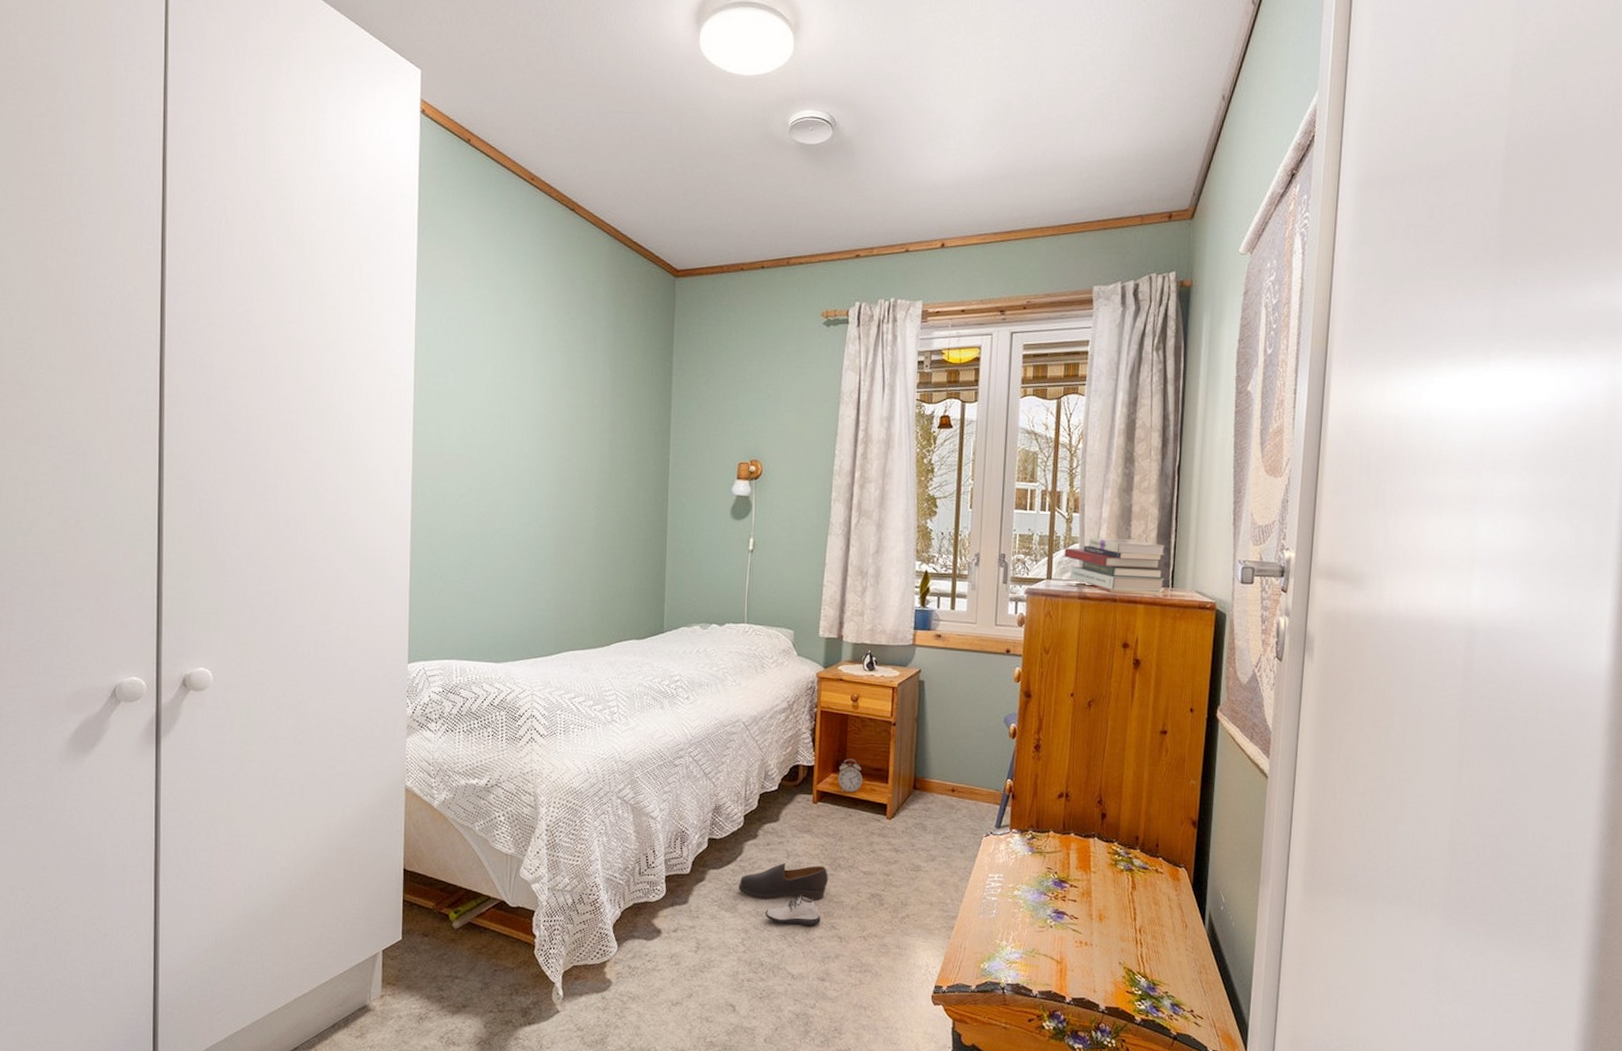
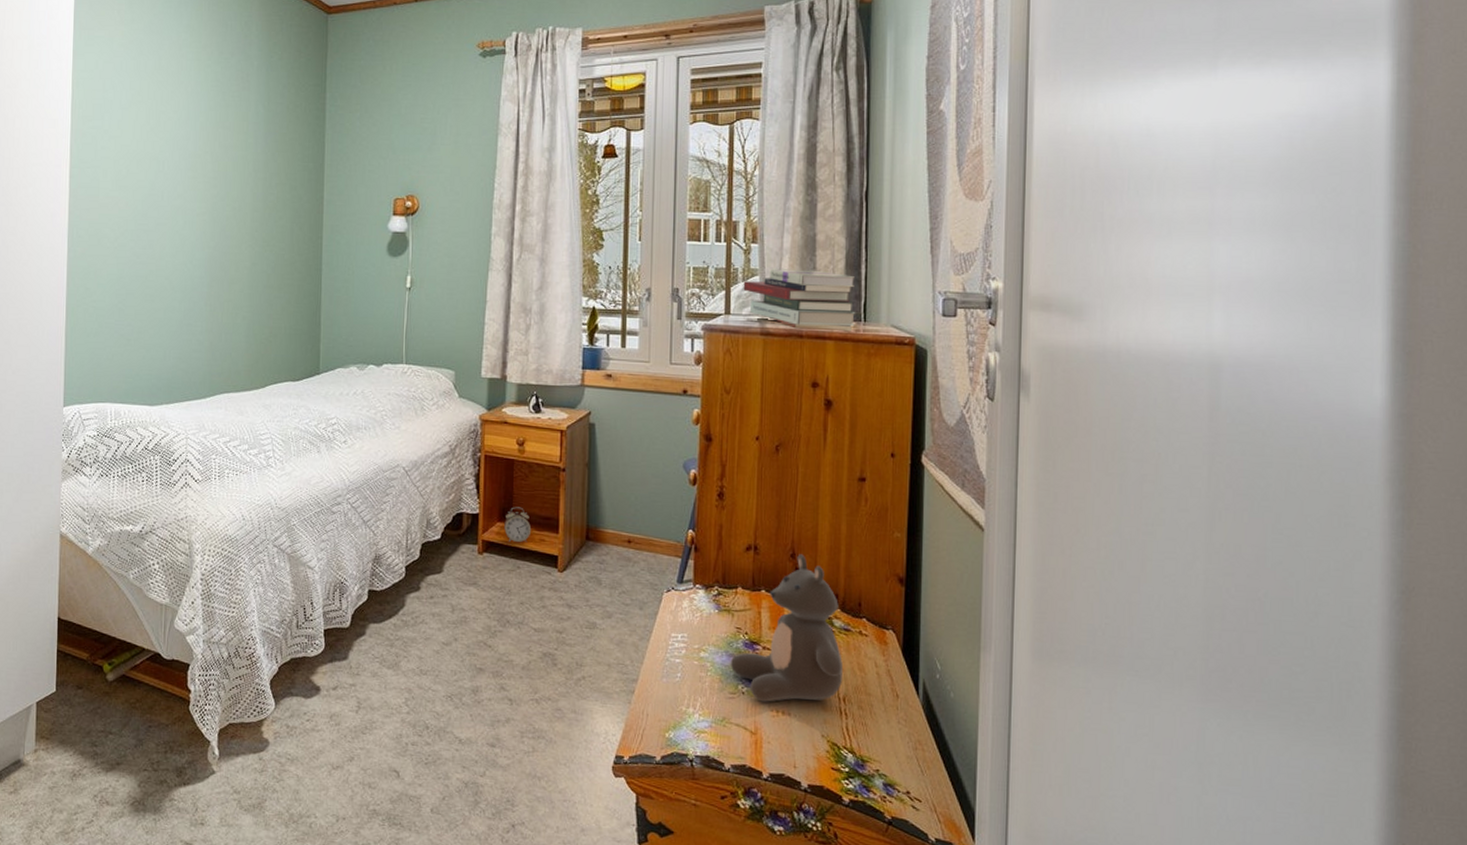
shoe: present [738,863,828,900] -> none [401,618,496,659]
shoe: present [765,894,821,926] -> none [430,651,489,687]
teddy bear: none [1040,800,1141,934] -> present [730,554,844,702]

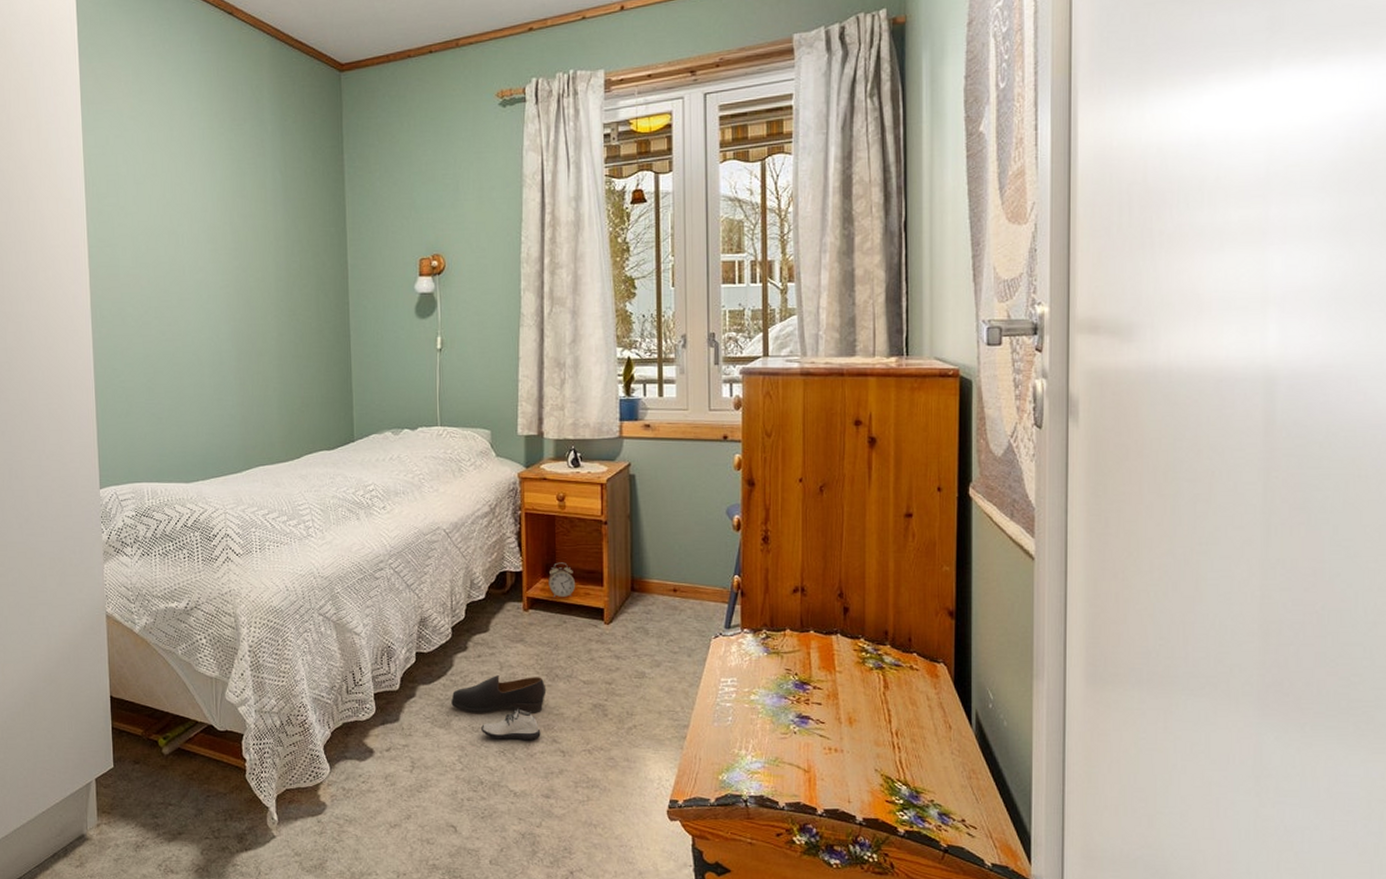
shoe: none [401,618,496,659] -> present [451,675,545,714]
shoe: none [430,651,489,687] -> present [481,707,541,741]
teddy bear: present [730,554,844,702] -> none [781,593,895,740]
books: present [743,269,856,332] -> none [781,306,898,367]

